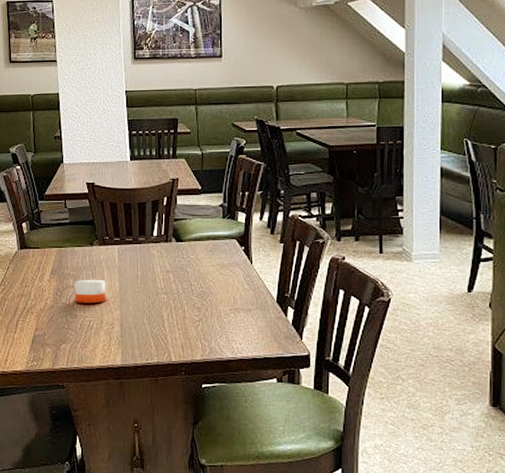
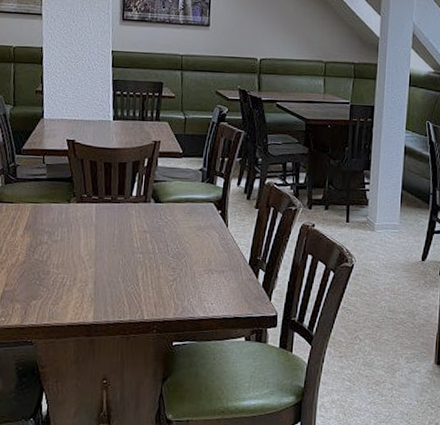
candle: present [75,274,106,304] -> none [48,231,81,261]

